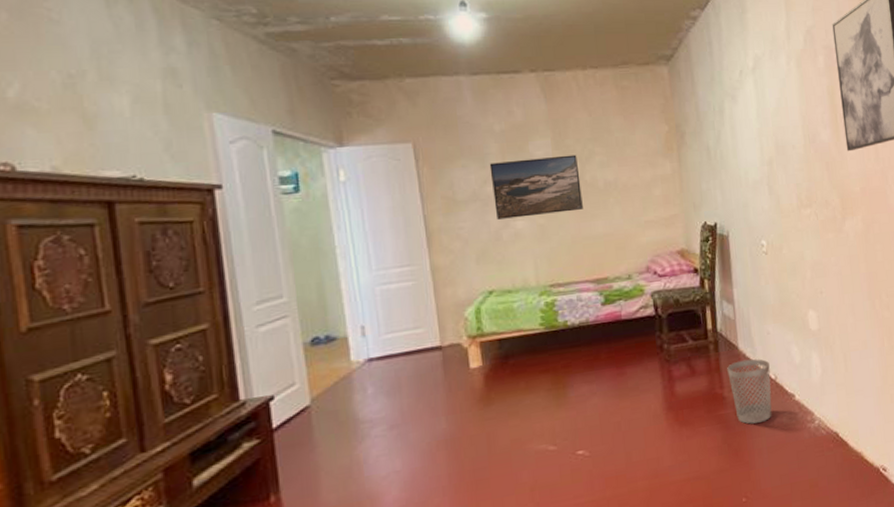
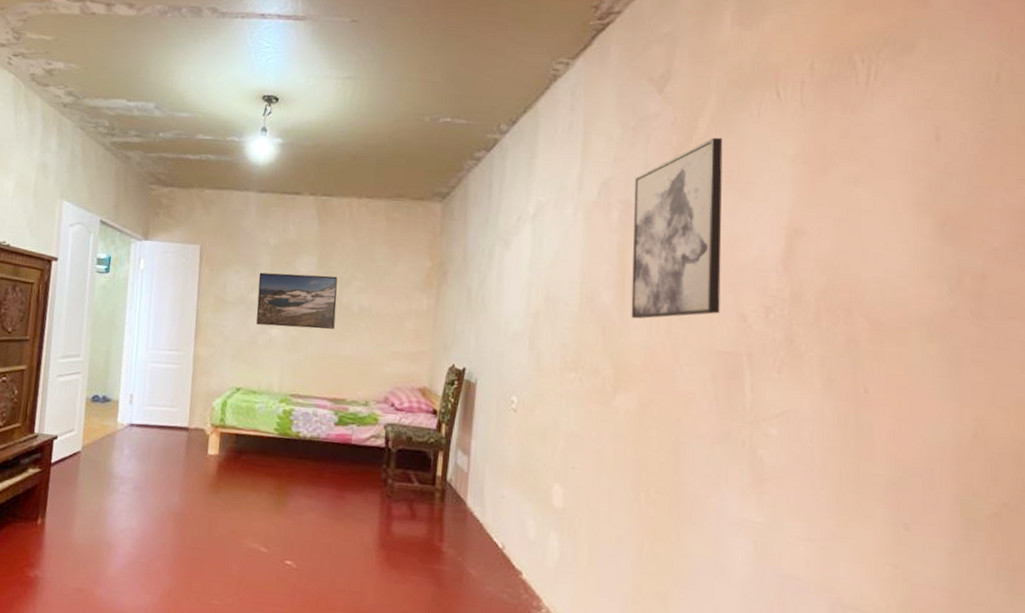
wastebasket: present [727,358,772,424] -> none [450,517,499,591]

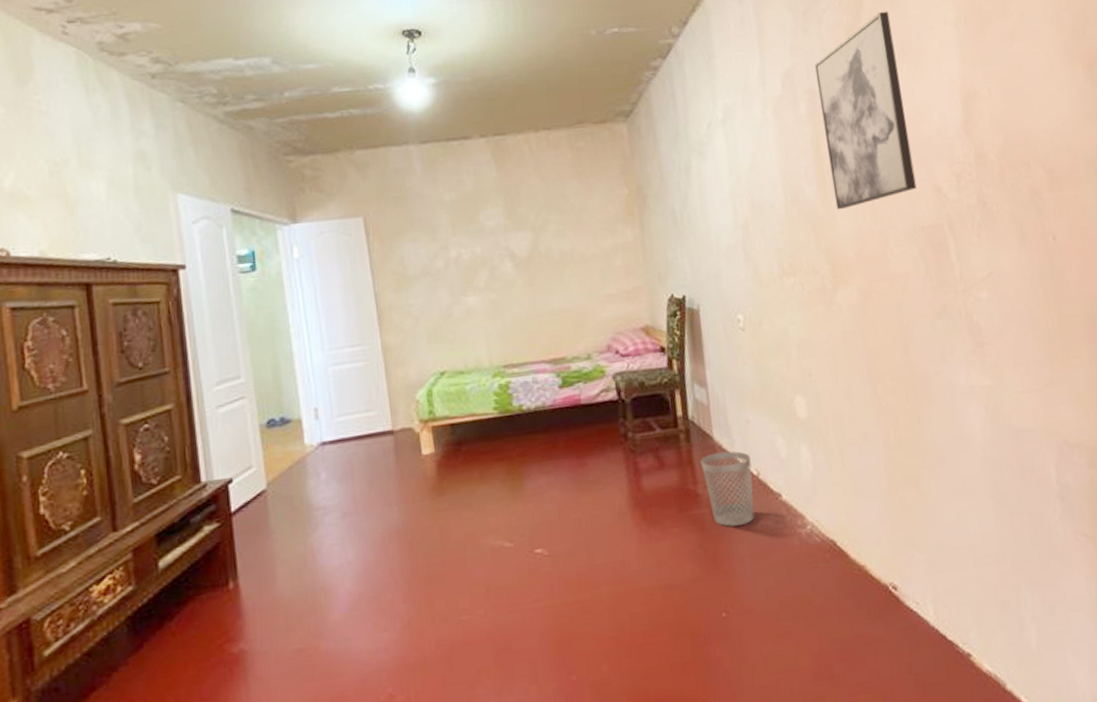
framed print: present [256,272,338,330] -> none [439,223,538,295]
wastebasket: none [450,517,499,591] -> present [701,451,755,527]

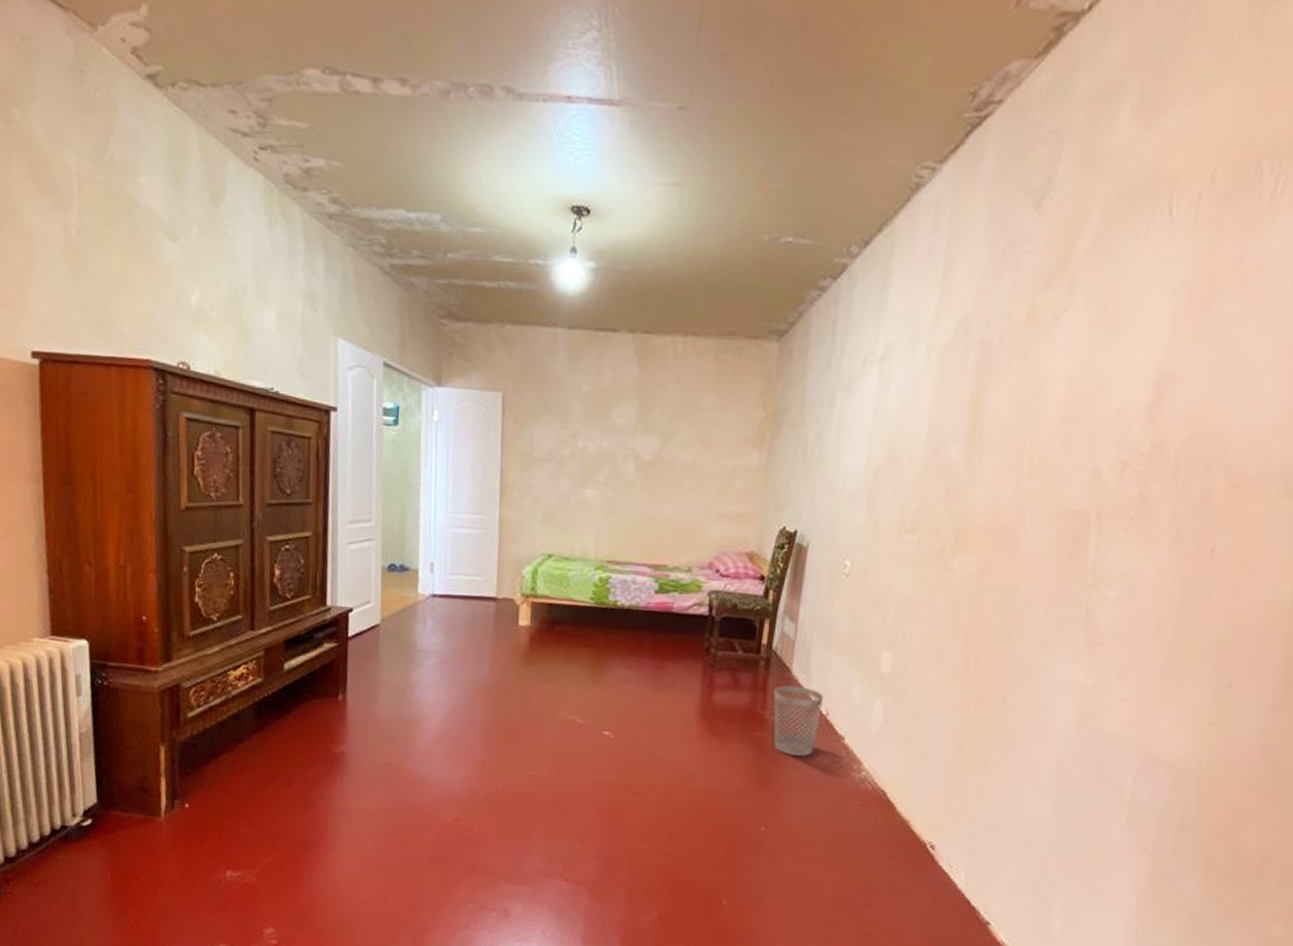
wall art: present [814,11,917,210] -> none [978,263,1102,476]

